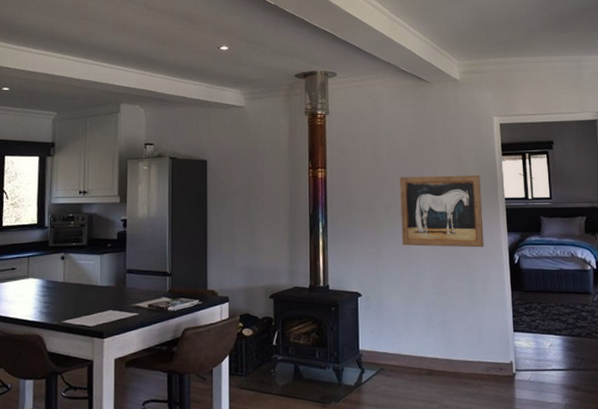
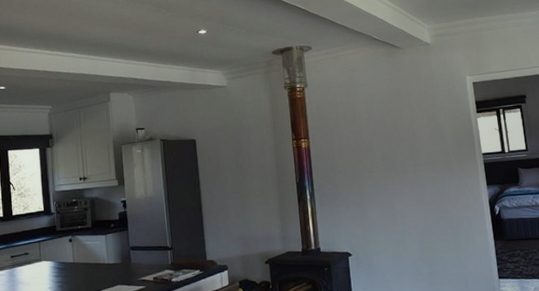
wall art: present [400,175,484,248] -> none [380,133,465,206]

